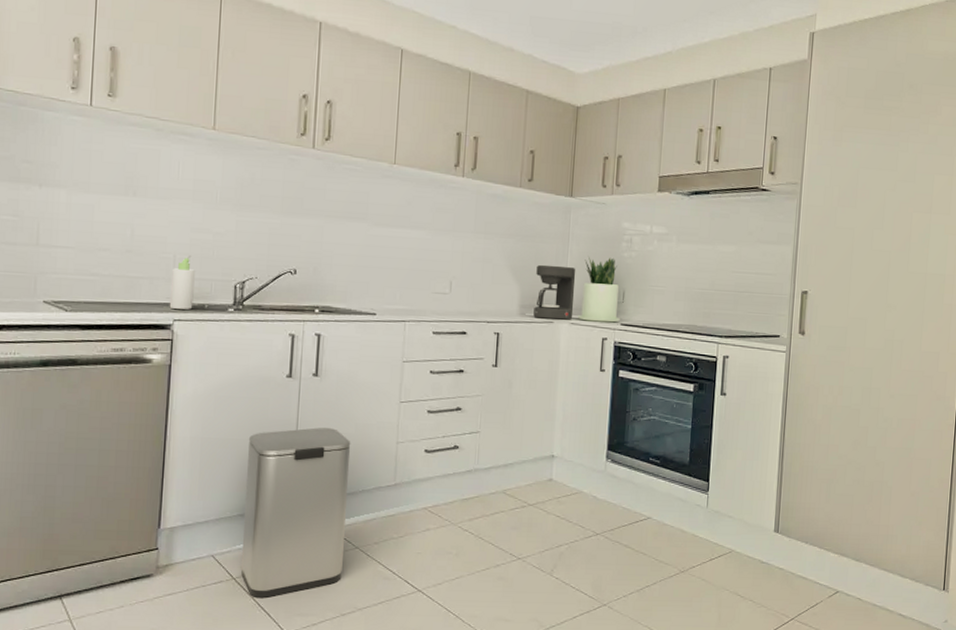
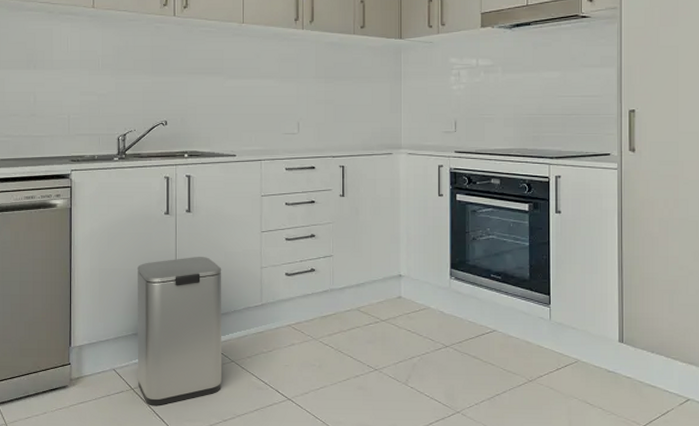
bottle: present [169,254,195,310] -> none [67,114,86,162]
coffee maker: present [533,264,576,320] -> none [374,102,410,151]
planter: present [577,257,620,323] -> none [414,91,454,151]

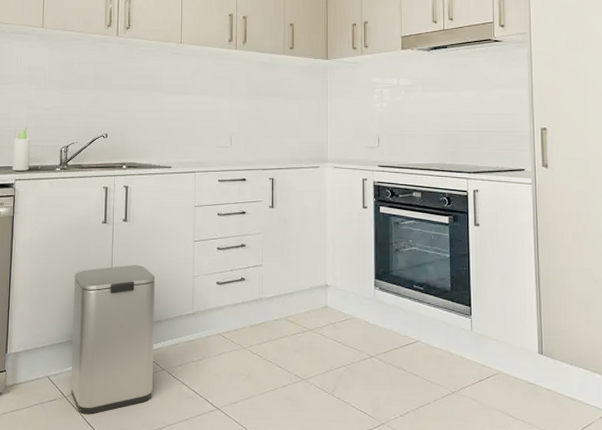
bottle: none [67,114,86,162] -> present [12,126,31,172]

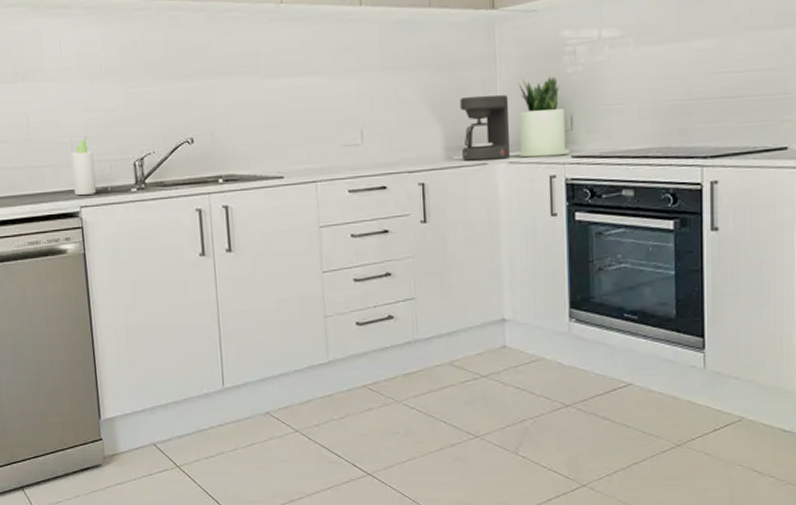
pedal bin: present [70,265,156,415] -> none [171,306,285,486]
coffee maker: none [302,118,336,164] -> present [460,95,511,161]
planter: none [339,108,377,165] -> present [516,76,570,158]

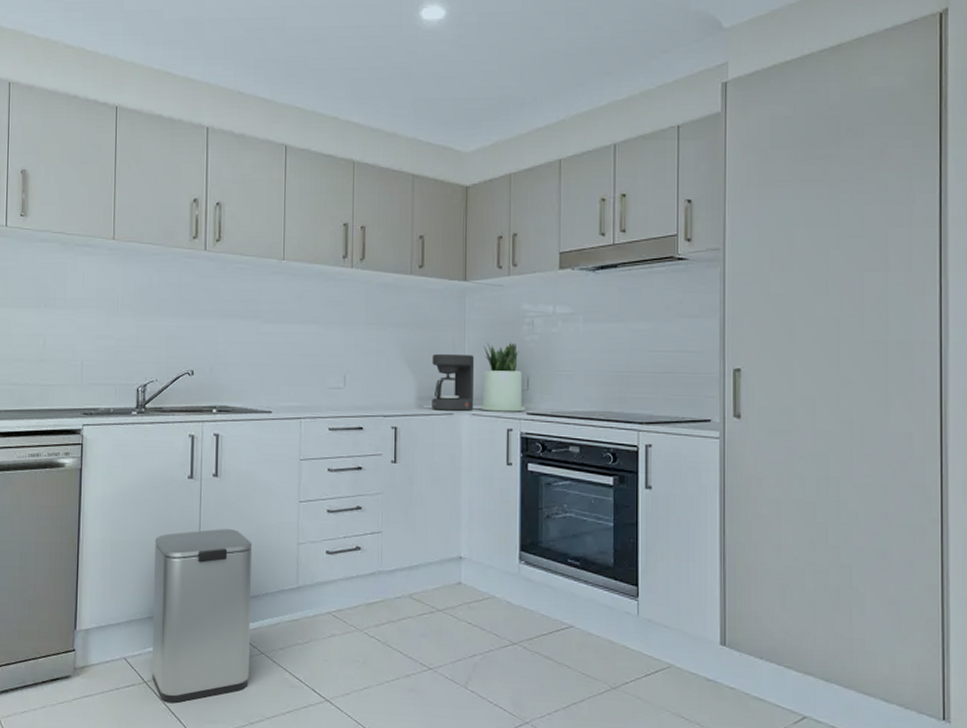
bottle: present [71,136,97,196] -> none [78,360,101,415]
pedal bin: none [171,306,285,486] -> present [151,529,253,704]

